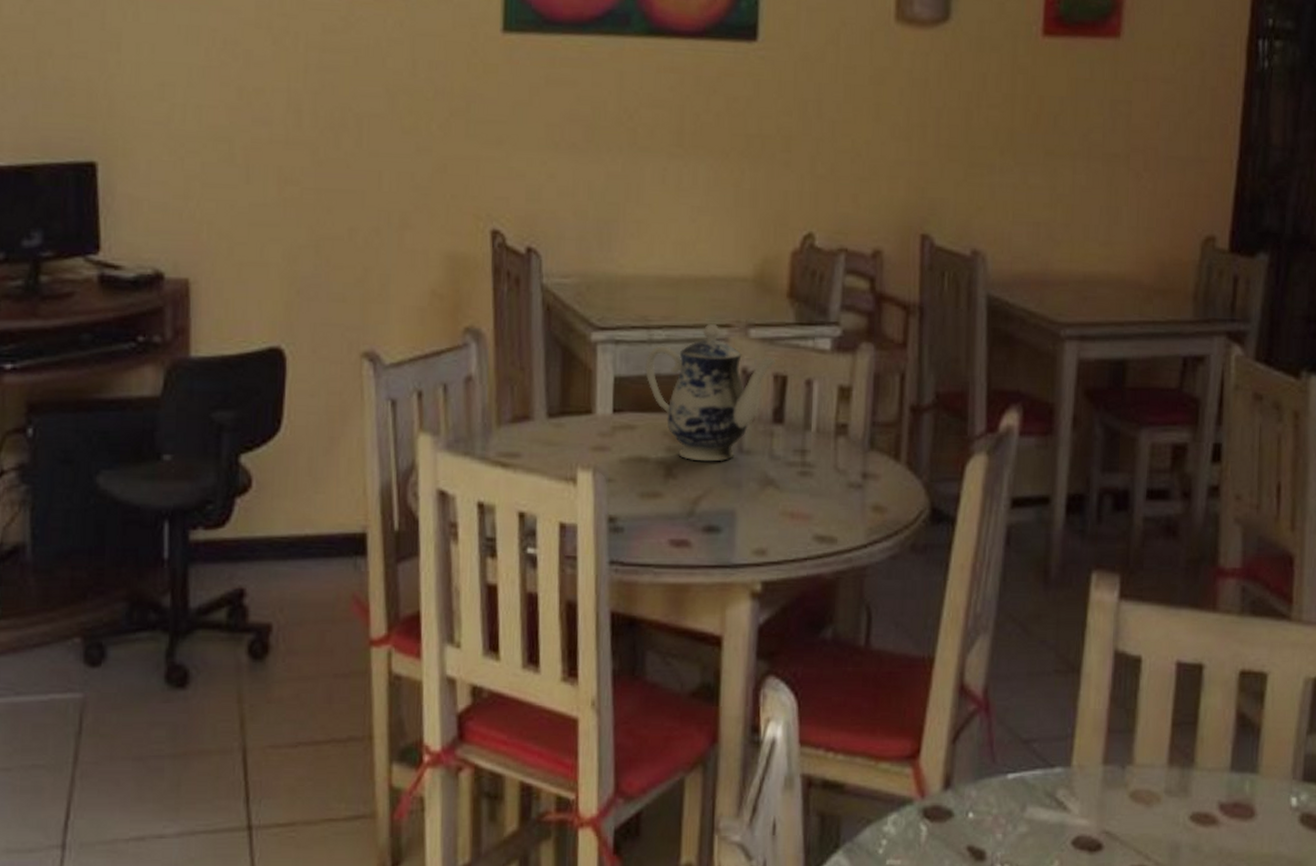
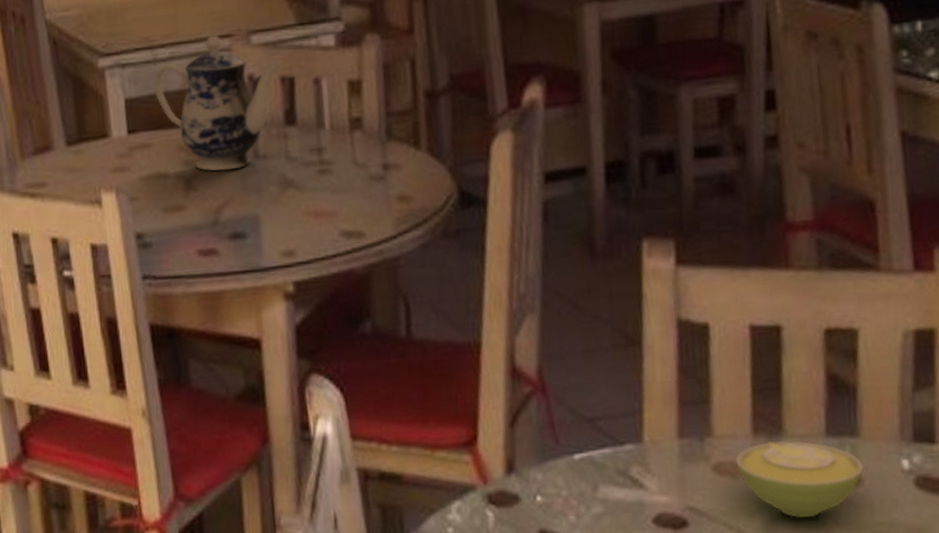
sugar bowl: none [1151,772,1259,848] -> present [735,441,864,519]

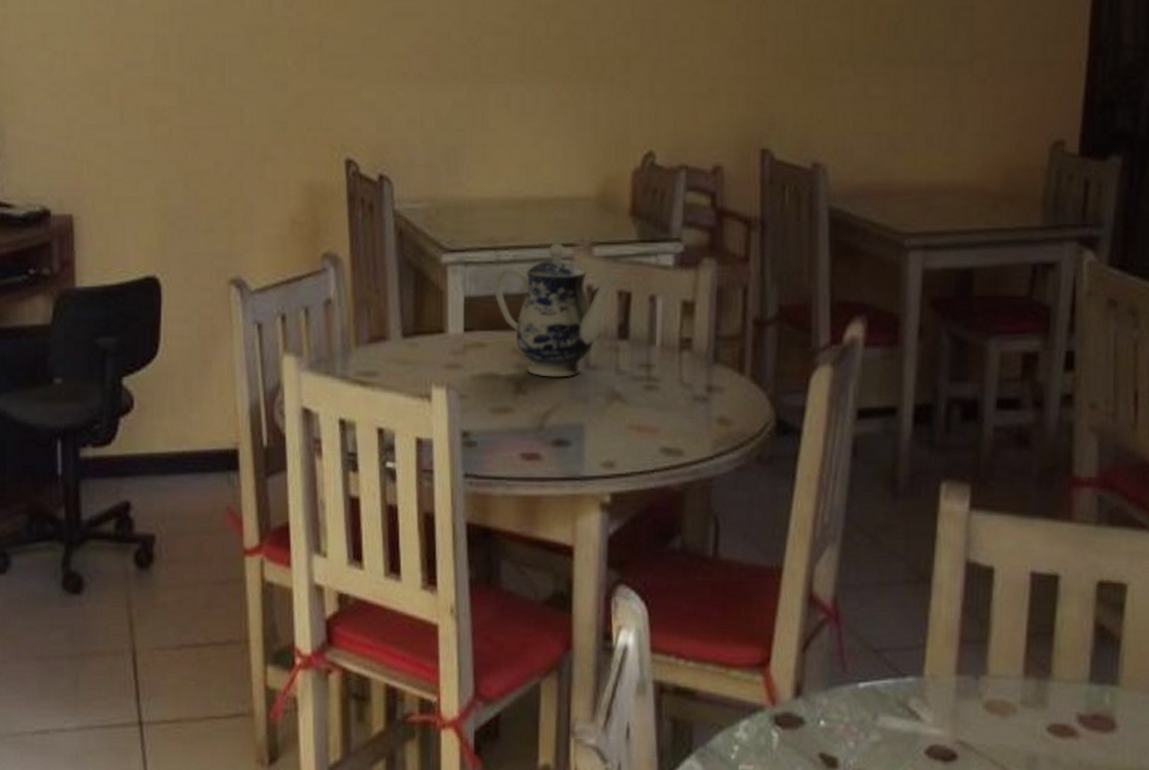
sugar bowl: present [735,441,864,519] -> none [1006,683,1120,759]

